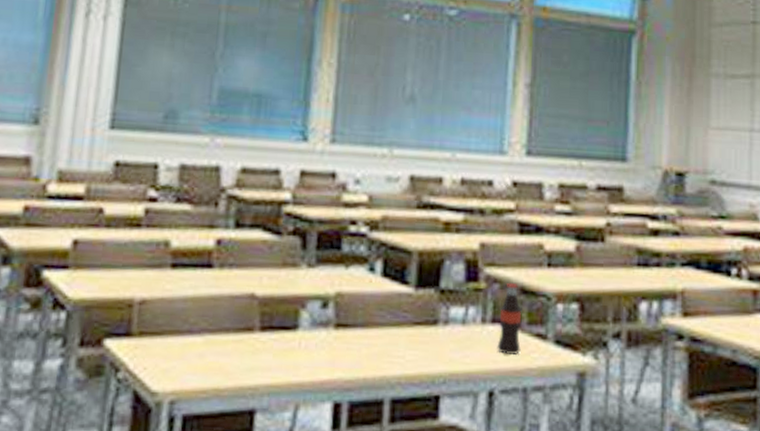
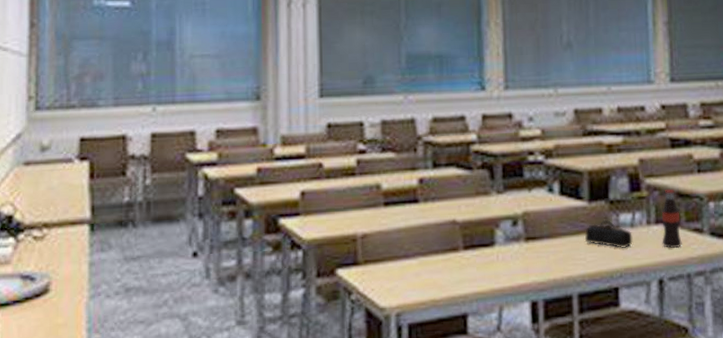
pencil case: none [405,312,463,349] -> present [584,220,633,248]

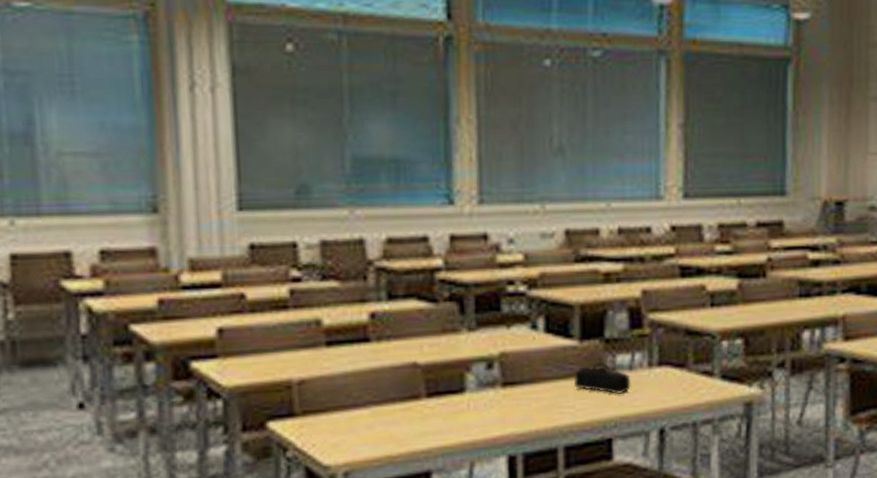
bottle: present [661,188,682,248] -> none [665,325,688,393]

